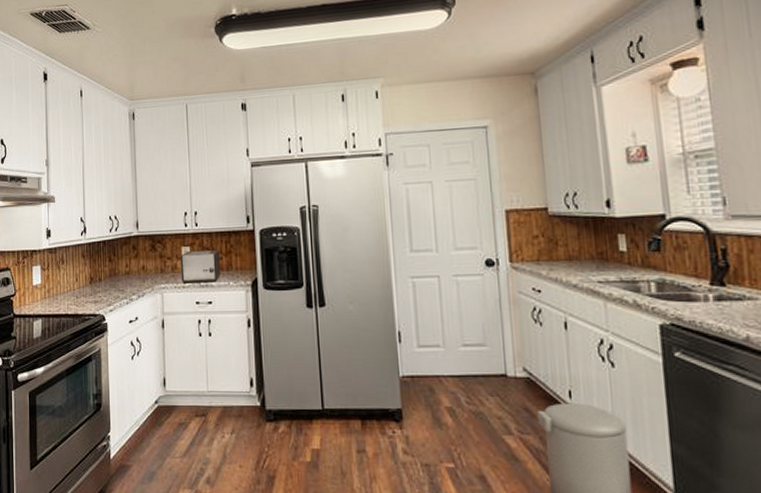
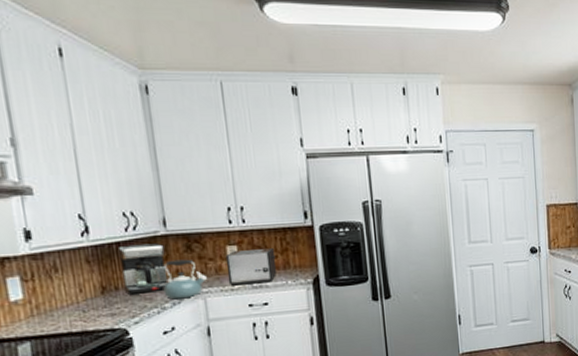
coffee maker: none [103,242,137,286] -> present [117,243,169,295]
kettle: none [132,257,165,293] -> present [163,259,207,300]

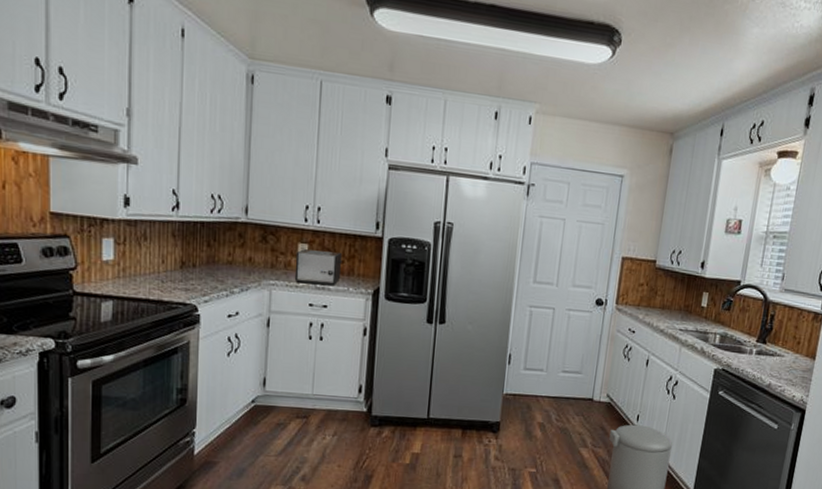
coffee maker: present [117,243,169,295] -> none [200,226,242,276]
kettle: present [163,259,207,300] -> none [234,247,275,287]

